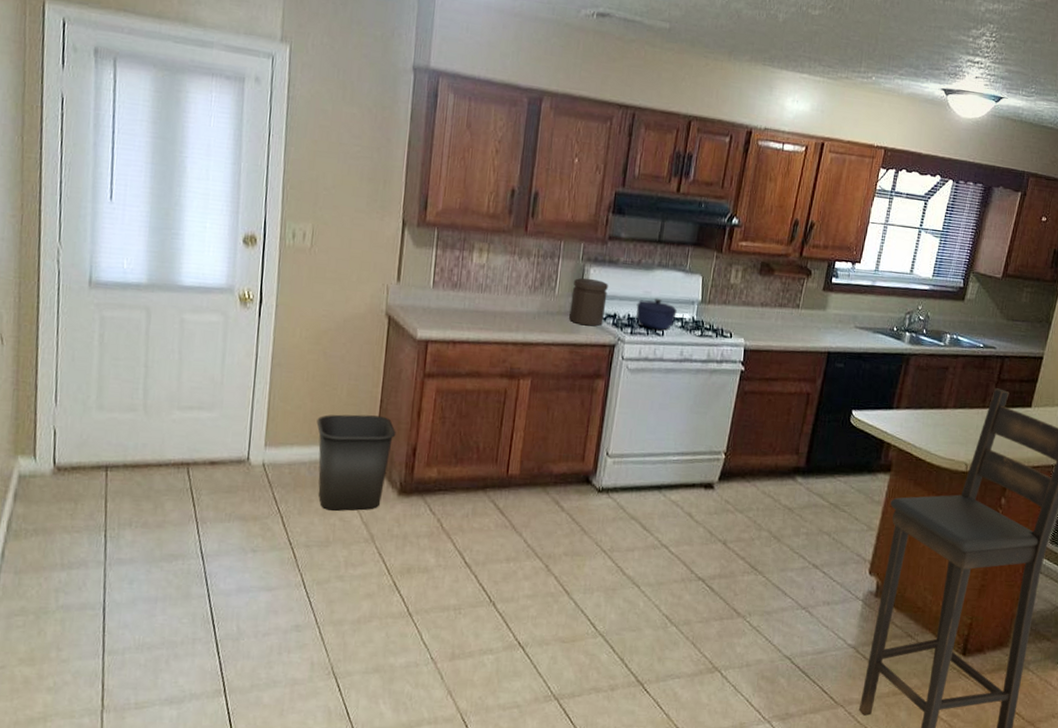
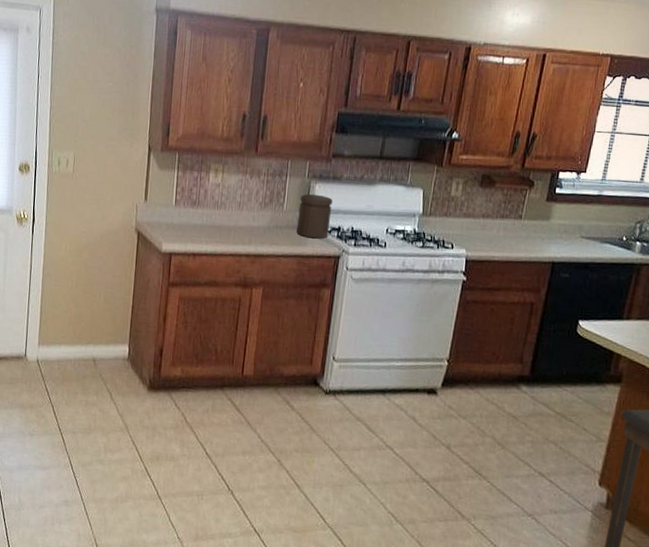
waste bin: present [316,414,396,511] -> none [79,318,146,403]
cooking pot: present [636,297,677,330] -> none [359,211,399,241]

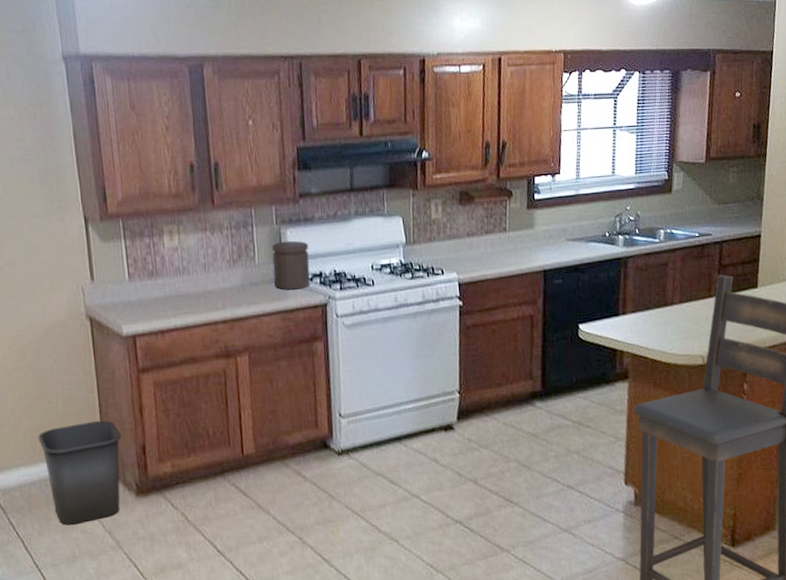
waste bin: none [79,318,146,403] -> present [38,420,122,525]

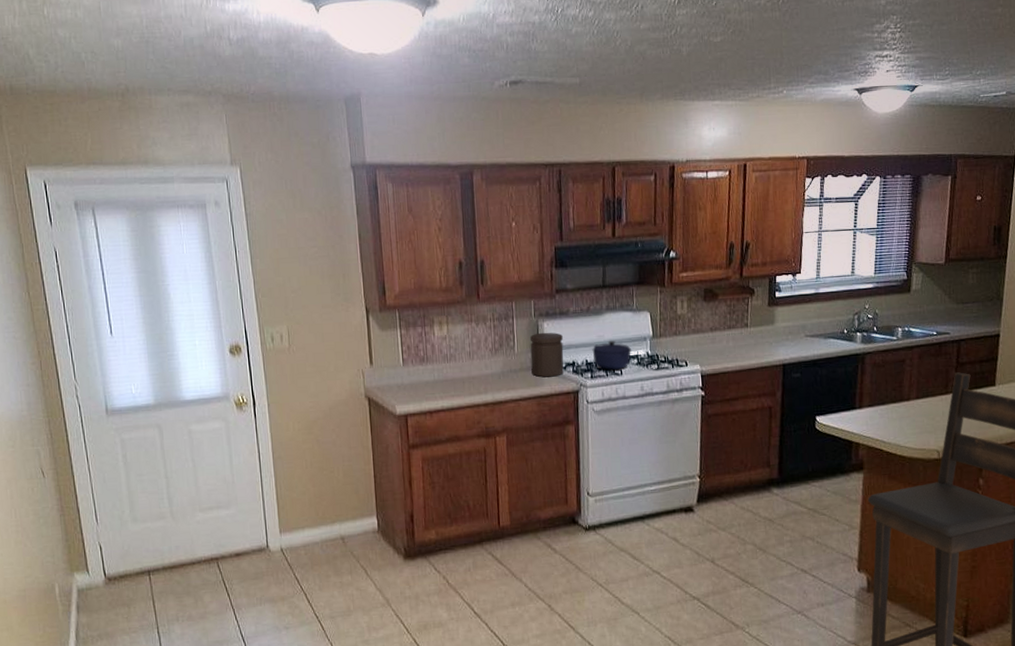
waste bin: present [38,420,122,525] -> none [321,490,393,582]
cooking pot: none [340,247,383,281] -> present [592,340,631,370]

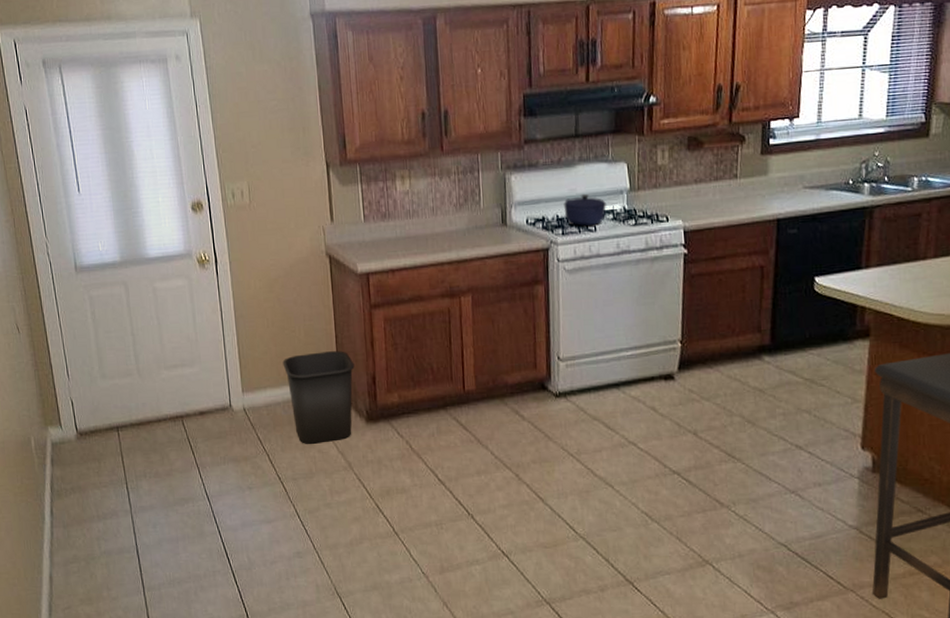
waste bin: none [321,490,393,582] -> present [283,351,355,444]
jar: present [529,332,564,378] -> none [496,185,533,234]

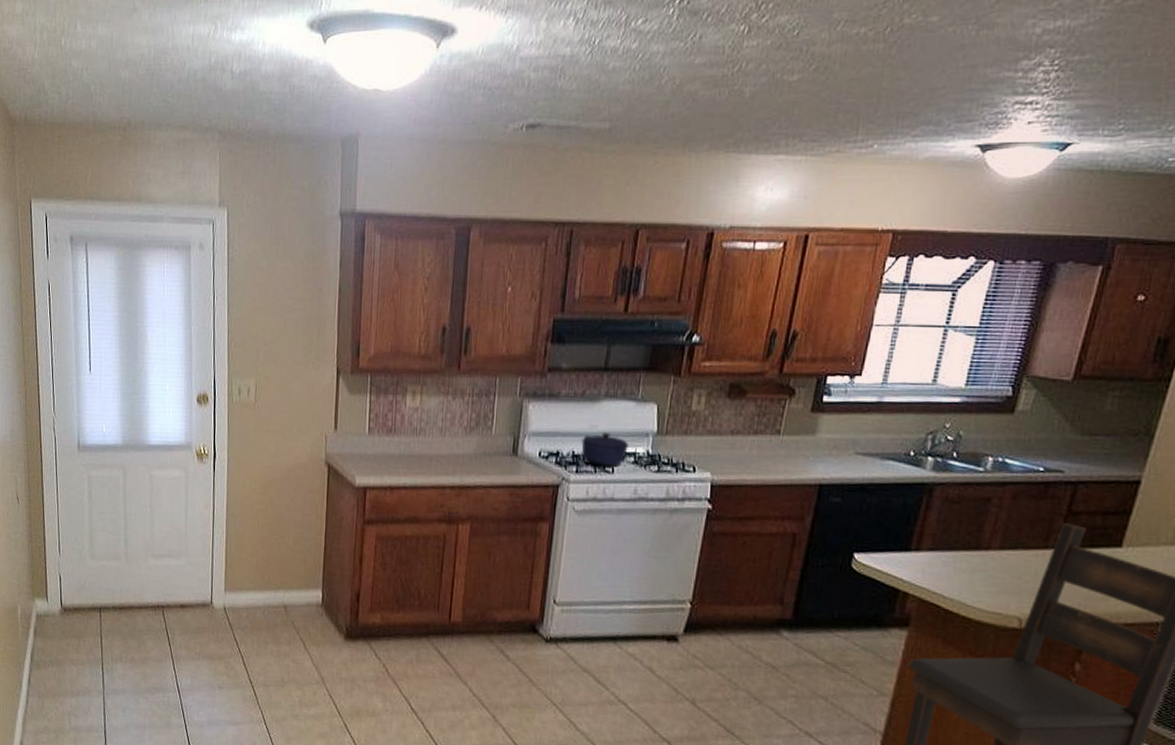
waste bin: present [283,351,355,444] -> none [268,561,340,654]

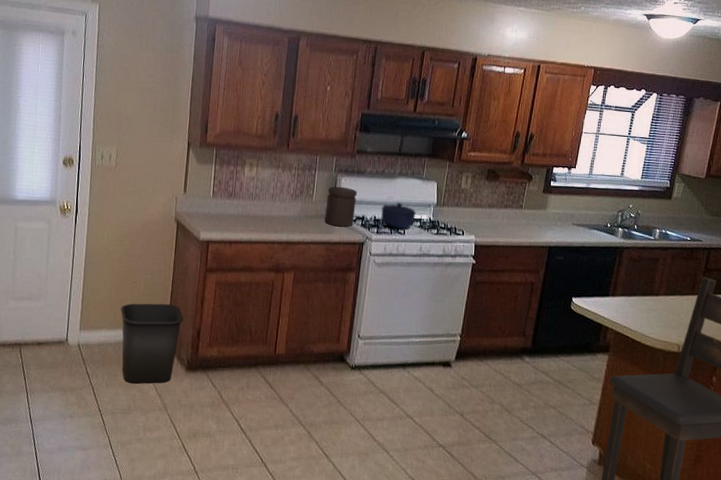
waste bin: none [268,561,340,654] -> present [120,303,184,384]
jar: none [508,414,549,466] -> present [325,186,357,227]

